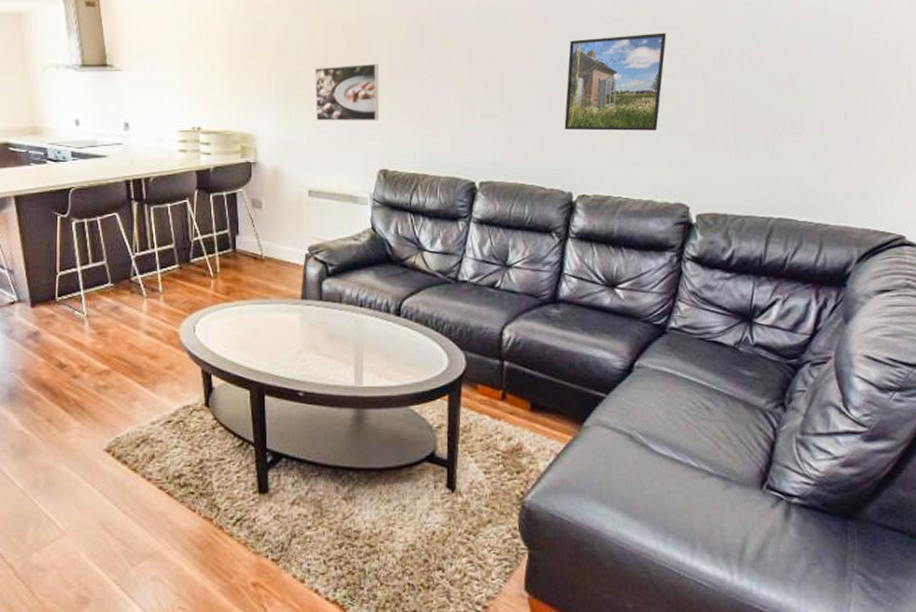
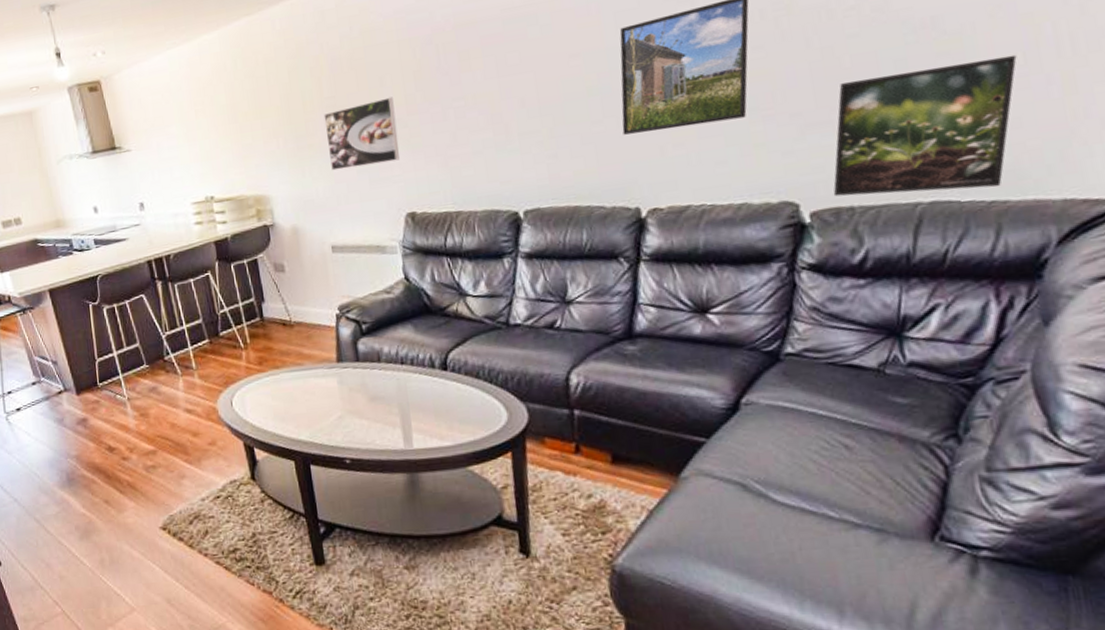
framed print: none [713,115,840,213] -> present [833,54,1017,197]

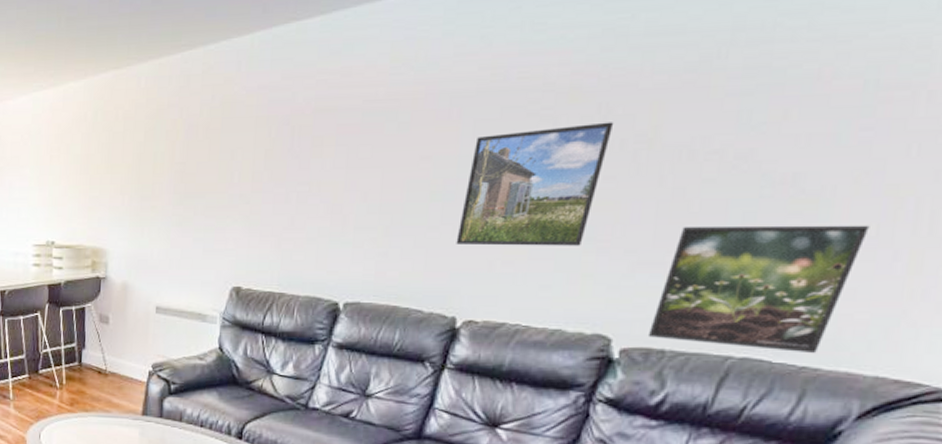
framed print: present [323,97,399,171] -> none [169,172,241,235]

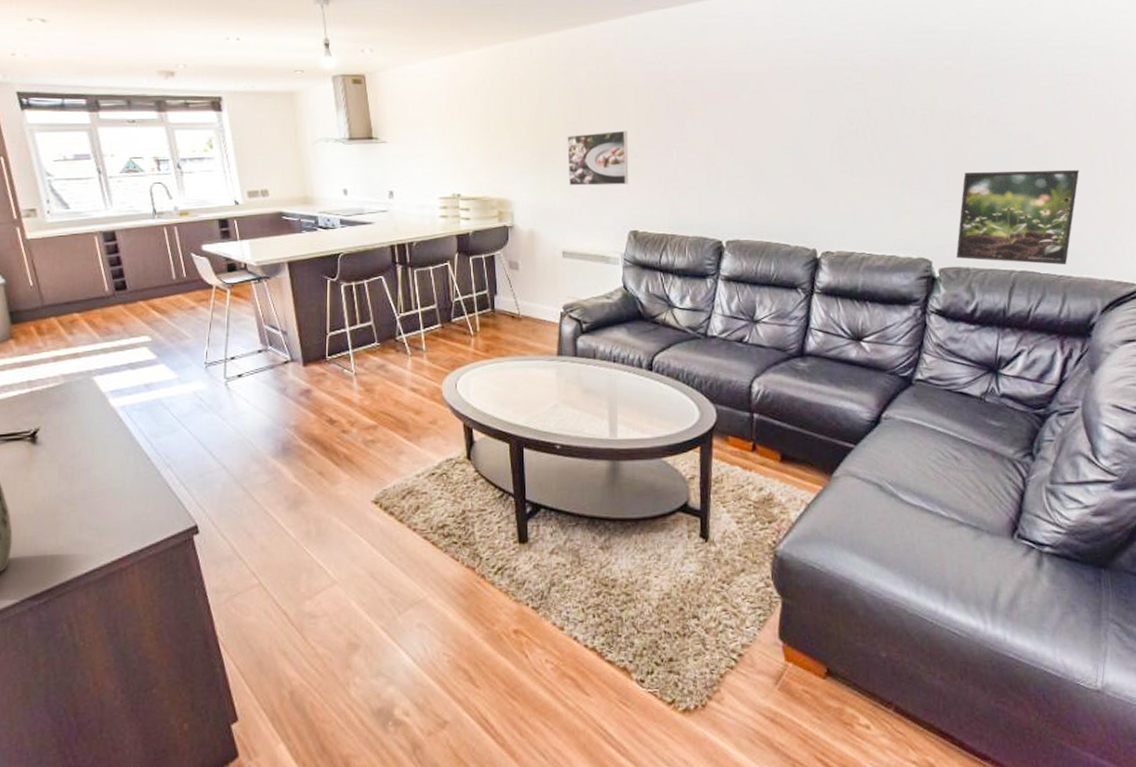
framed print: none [169,172,241,235] -> present [567,130,629,186]
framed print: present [456,122,614,246] -> none [807,94,905,190]

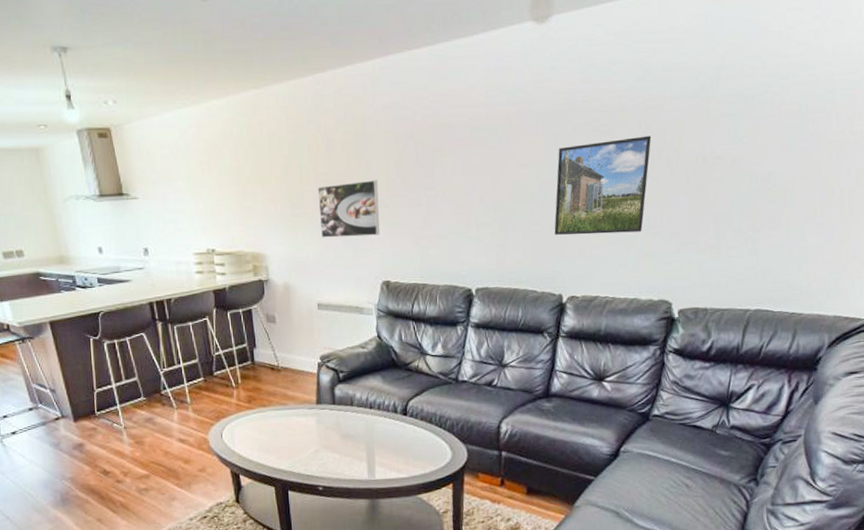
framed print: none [807,94,905,190] -> present [554,136,652,235]
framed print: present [956,169,1080,265] -> none [694,208,817,303]

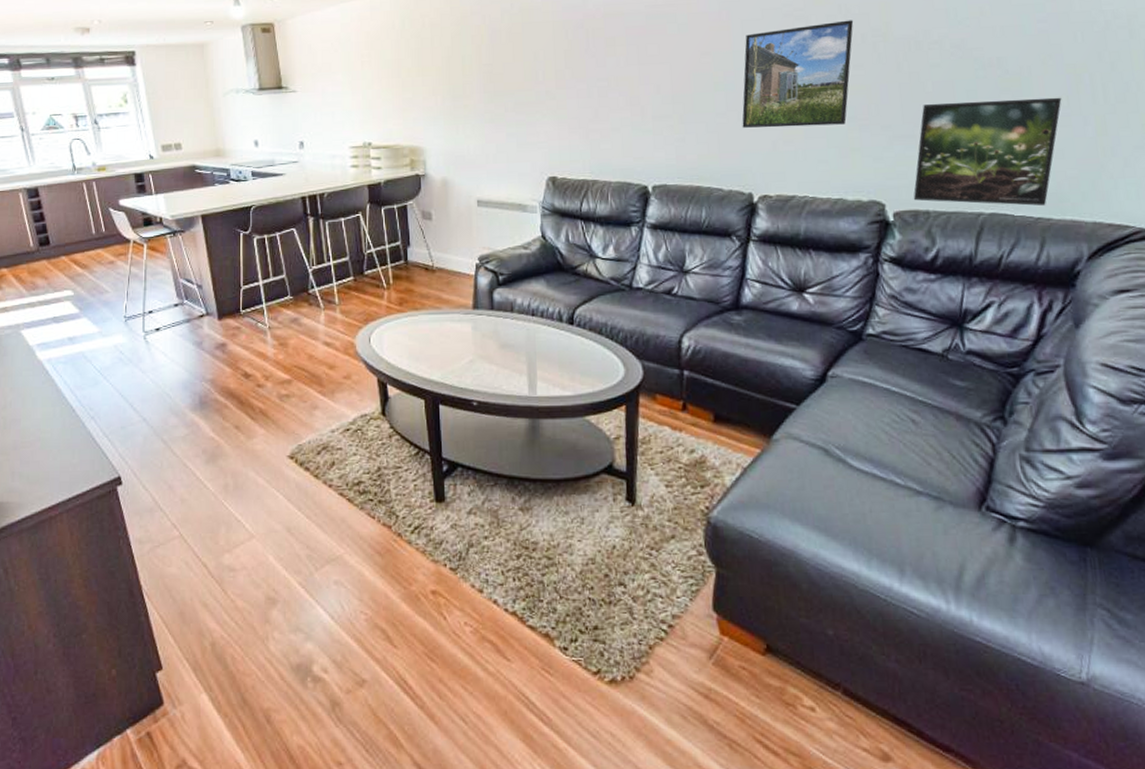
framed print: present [317,180,380,238] -> none [480,70,547,131]
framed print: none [694,208,817,303] -> present [913,97,1062,206]

